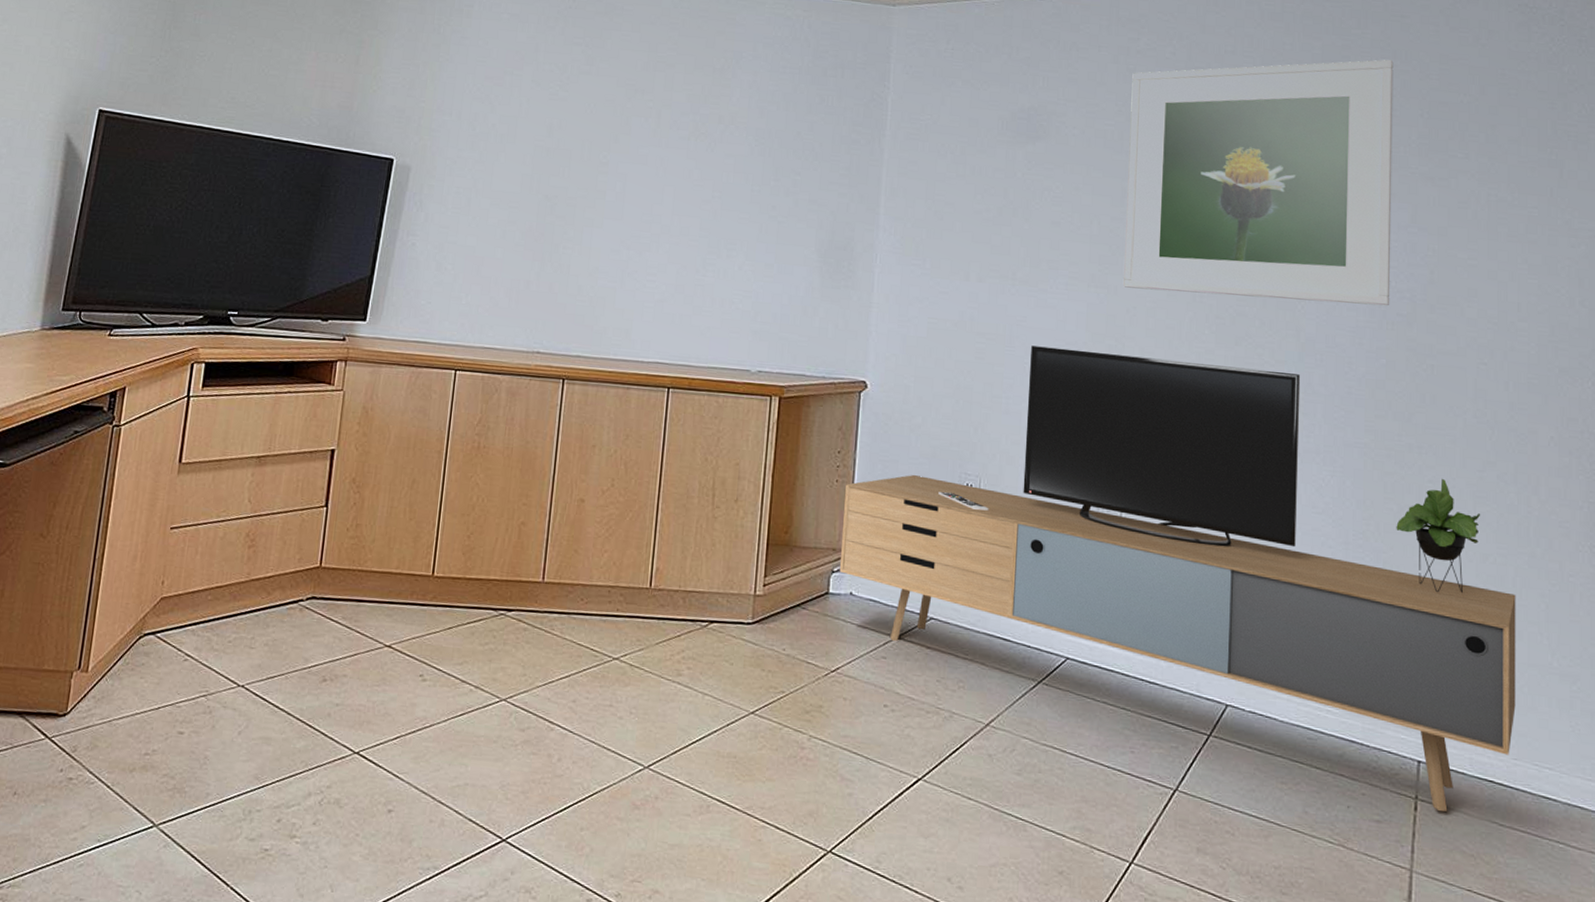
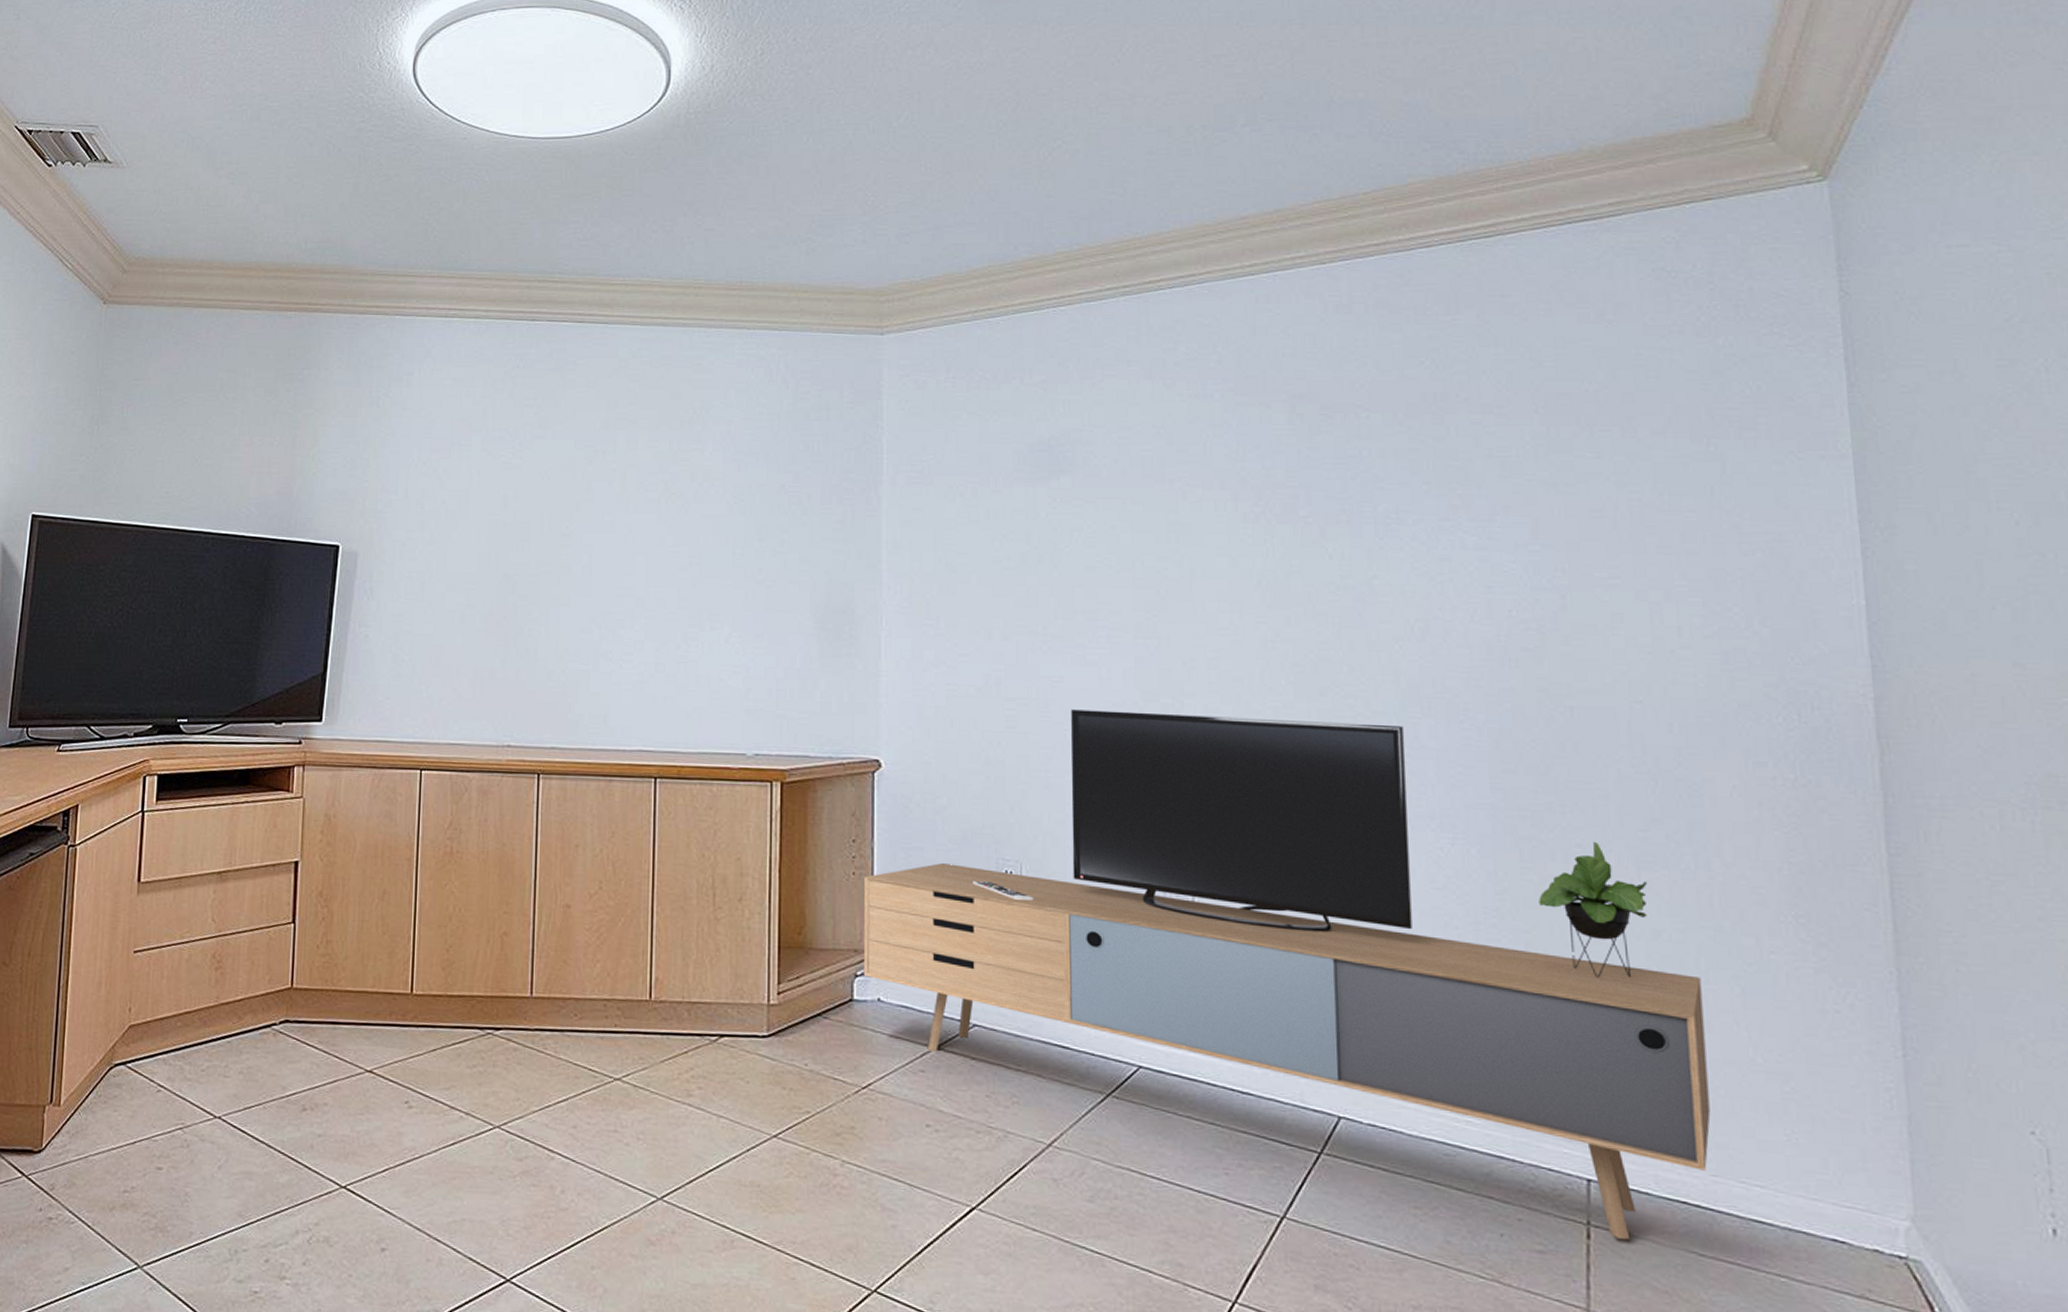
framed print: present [1122,59,1394,306] -> none [1171,347,1512,640]

